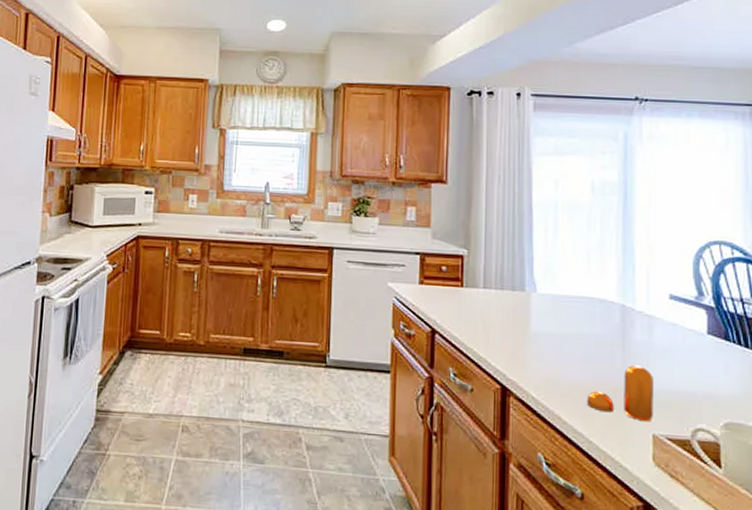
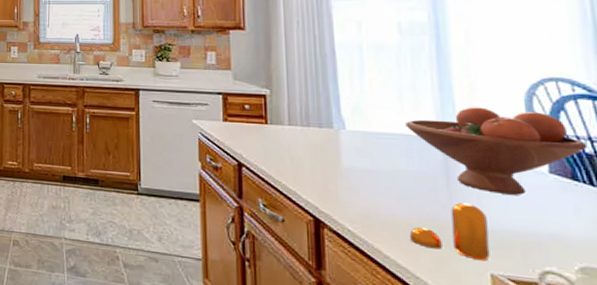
fruit bowl: none [591,269,740,356] -> present [405,107,588,195]

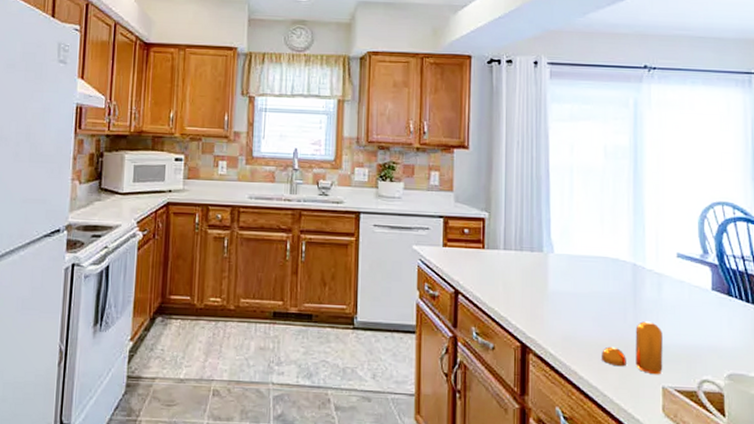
fruit bowl: present [405,107,588,195] -> none [604,229,741,312]

